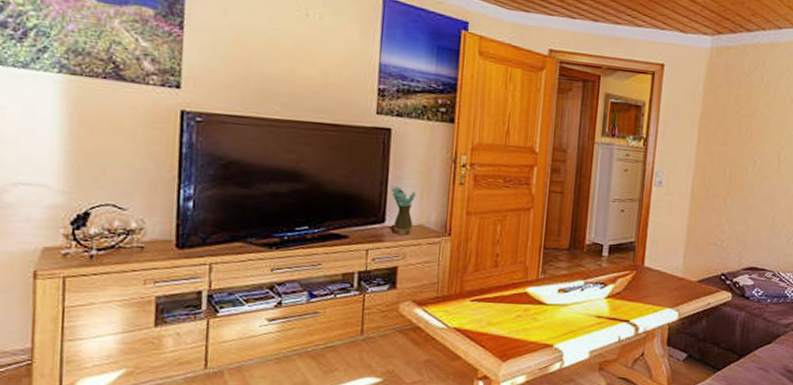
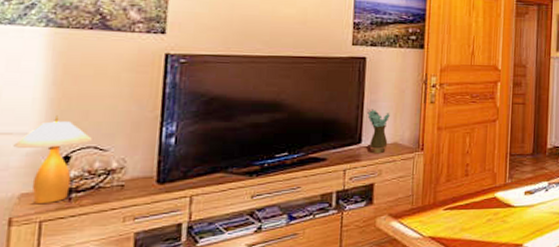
table lamp: none [34,169,112,260] -> present [13,115,94,205]

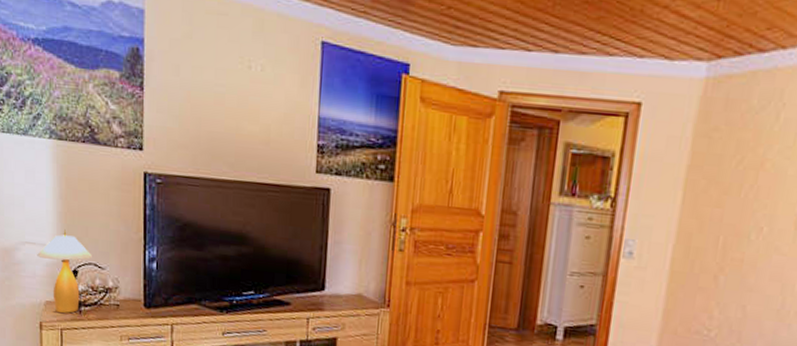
vase: present [367,109,390,154] -> none [331,251,355,305]

